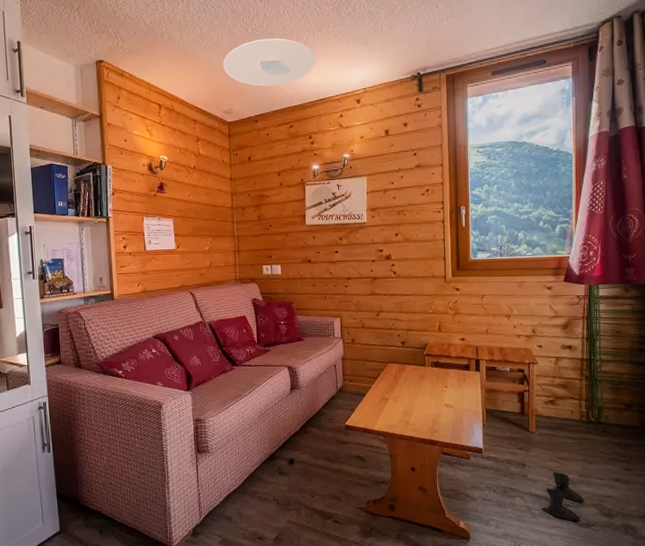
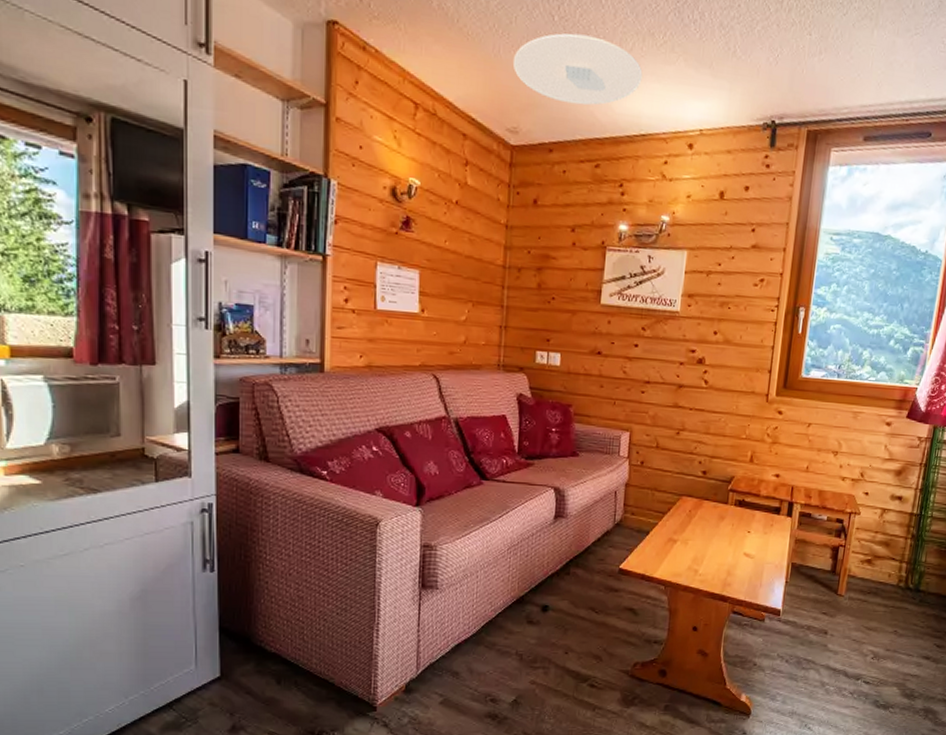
boots: present [542,472,584,522] -> none [838,643,887,703]

